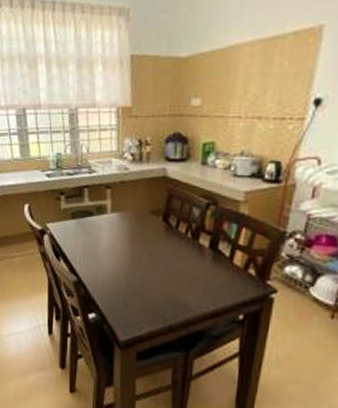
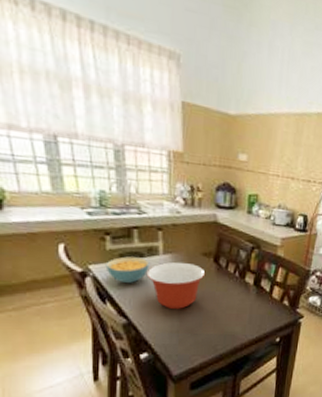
cereal bowl: none [60,215,99,241] -> present [105,256,150,283]
mixing bowl: none [95,220,154,271] -> present [146,262,206,309]

